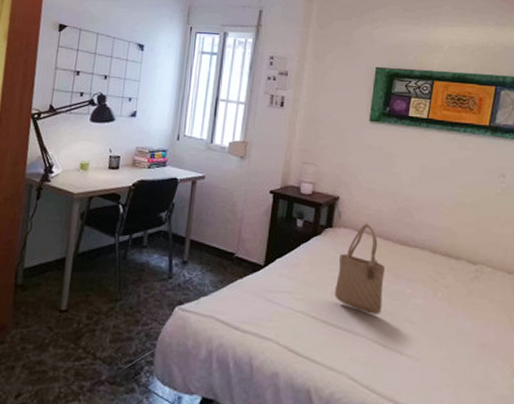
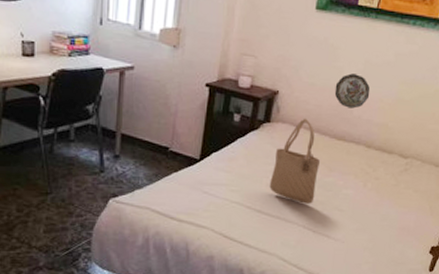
decorative plate: none [394,179,429,213] -> present [334,73,370,109]

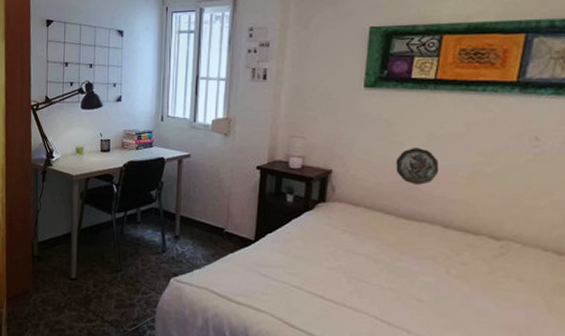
tote bag: present [269,118,320,204] -> none [331,196,387,291]

